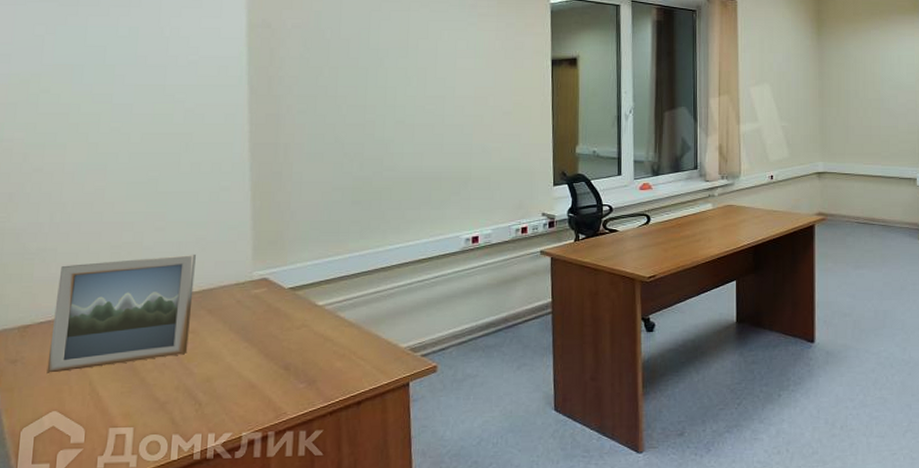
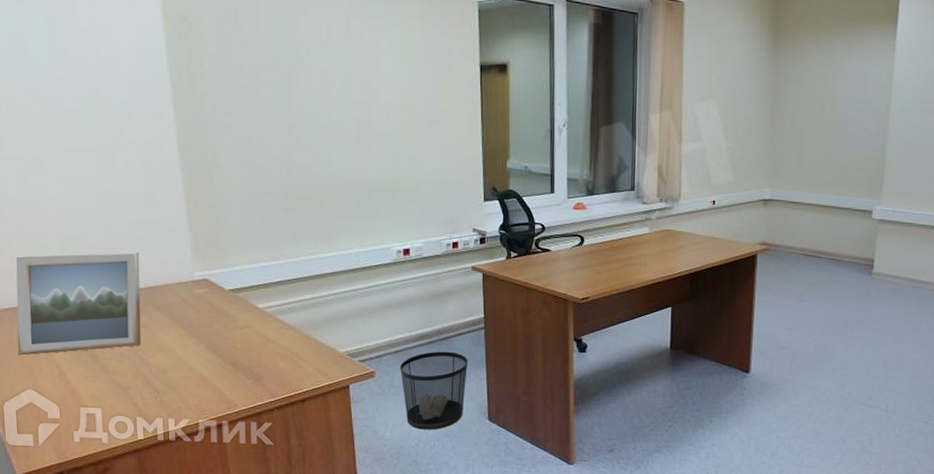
waste bin: none [463,339,535,426] -> present [399,351,469,430]

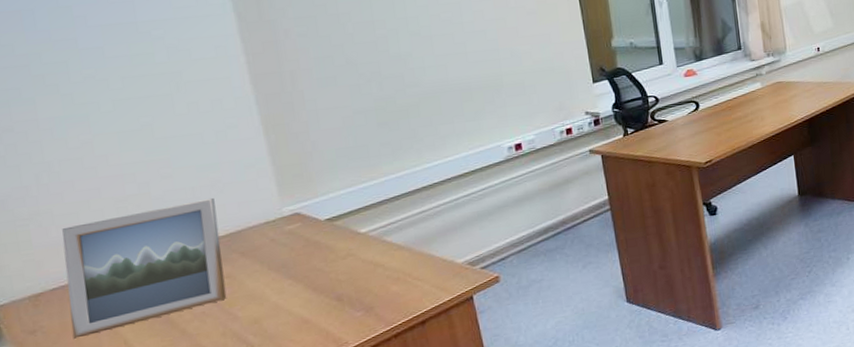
waste bin: present [399,351,469,430] -> none [525,239,600,327]

